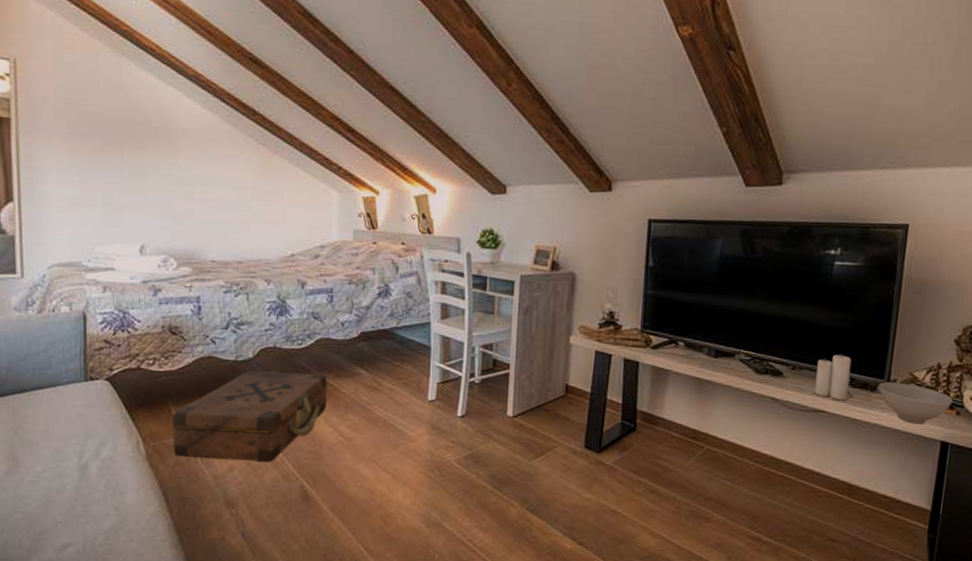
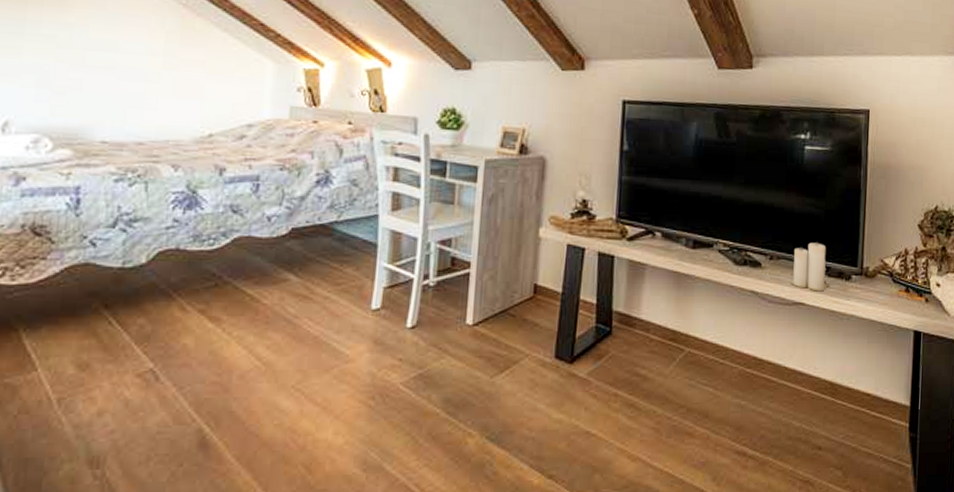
suitcase: present [171,370,328,462] -> none [17,279,245,402]
bowl: present [878,382,953,424] -> none [852,270,921,314]

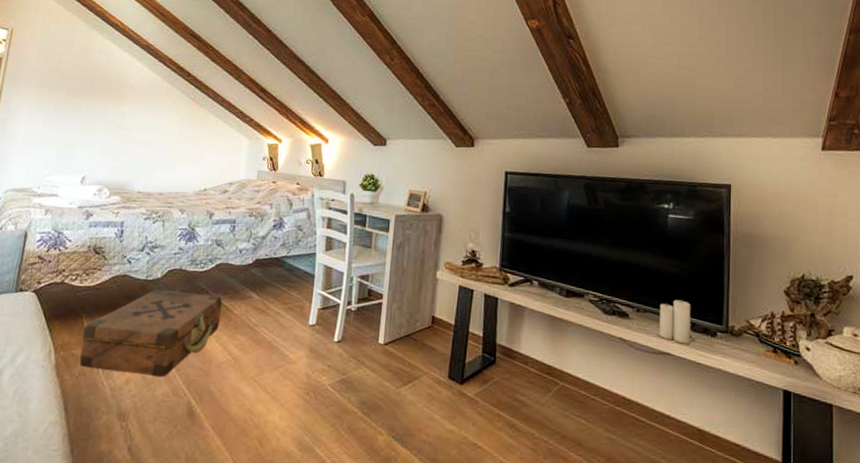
suitcase: none [17,279,245,402] -> present [79,289,223,377]

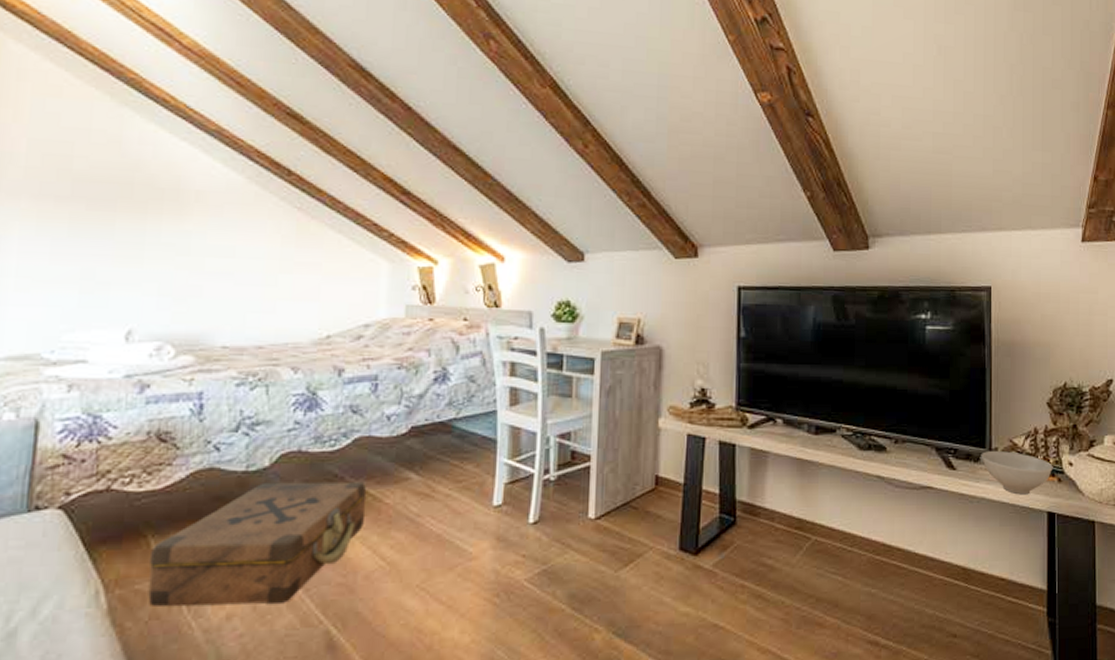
candle: present [657,299,694,345] -> none [917,423,956,475]
bowl: none [718,328,790,372] -> present [981,451,1053,495]

